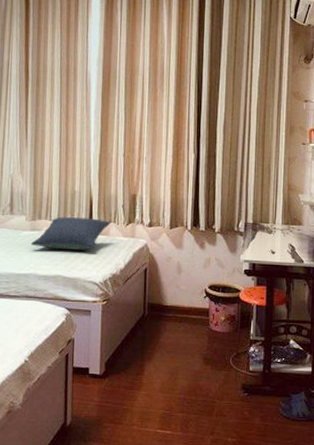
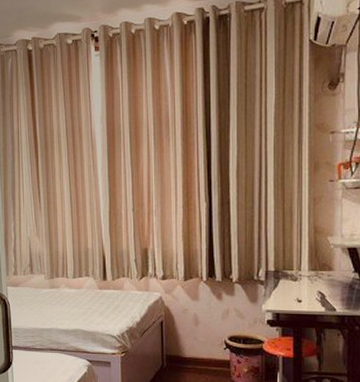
pillow: present [30,217,111,250] -> none [50,274,125,305]

